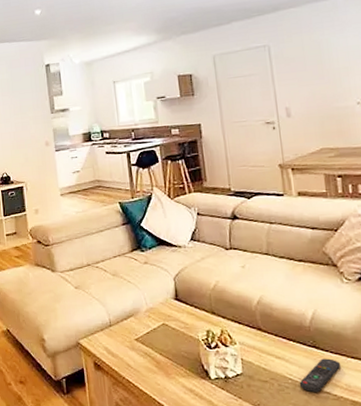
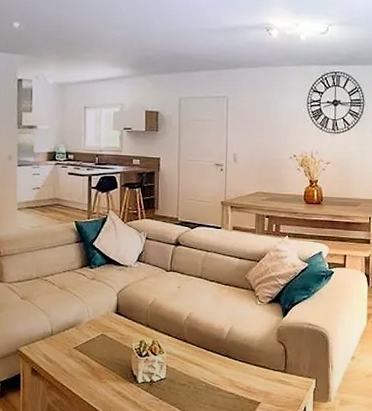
remote control: present [299,358,341,392] -> none [210,366,246,393]

